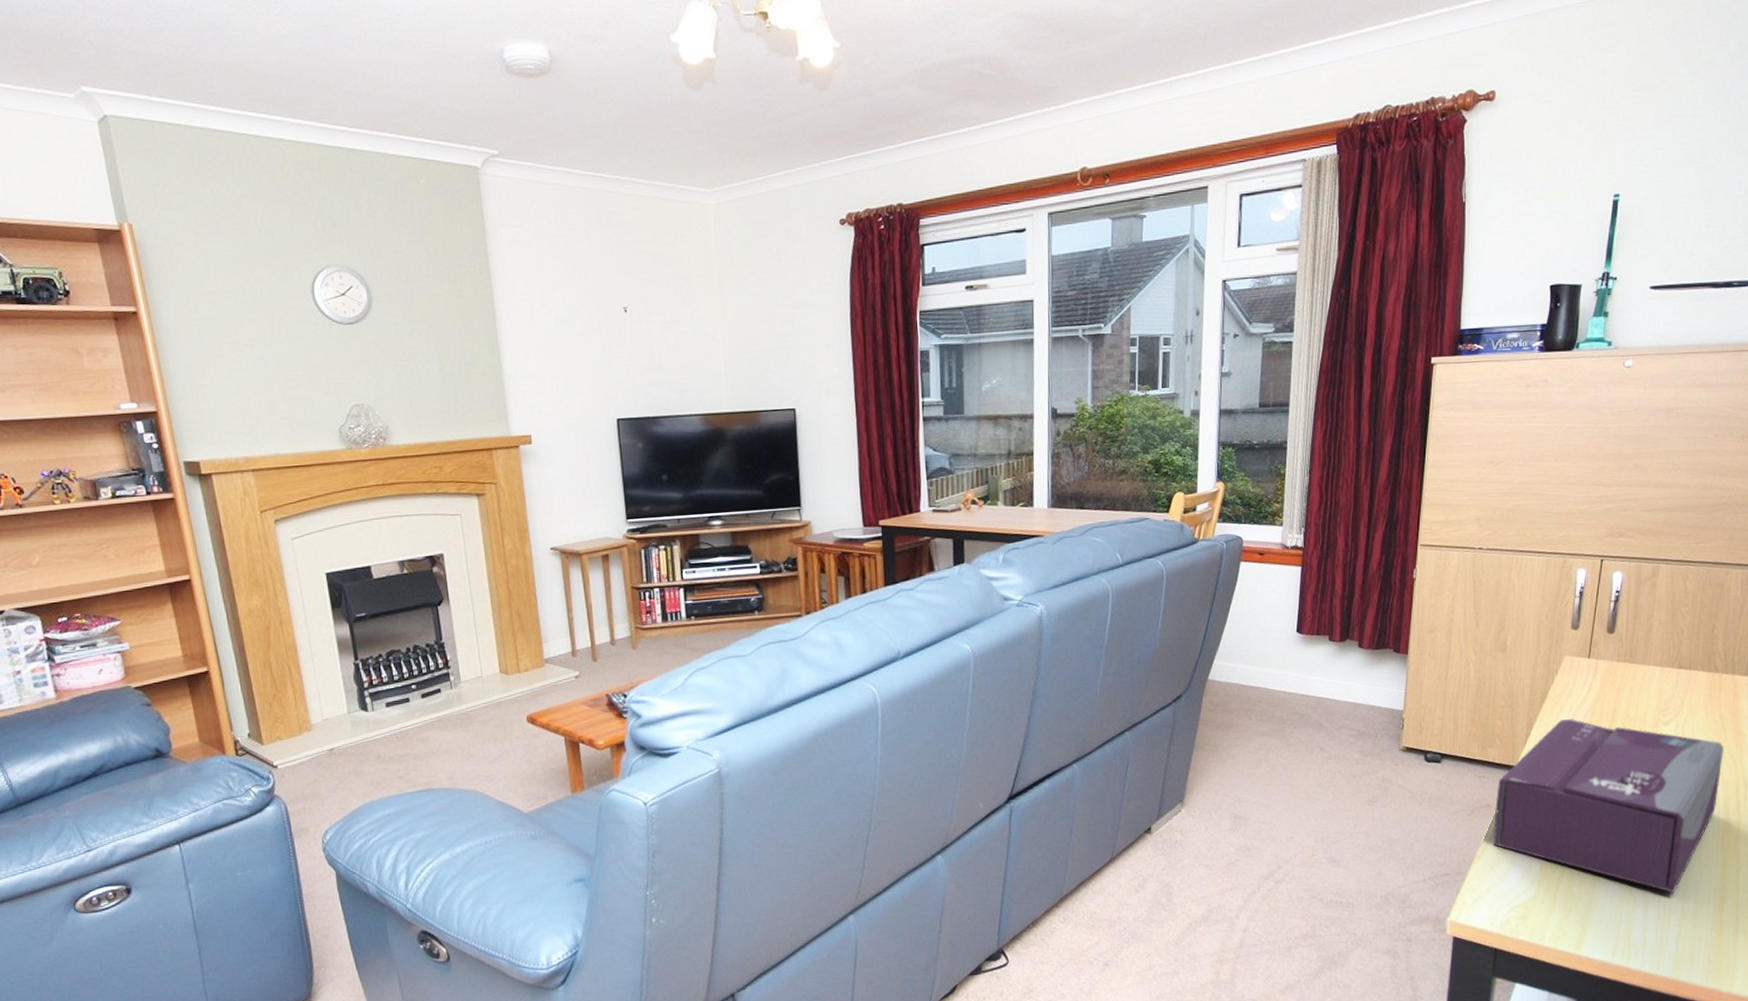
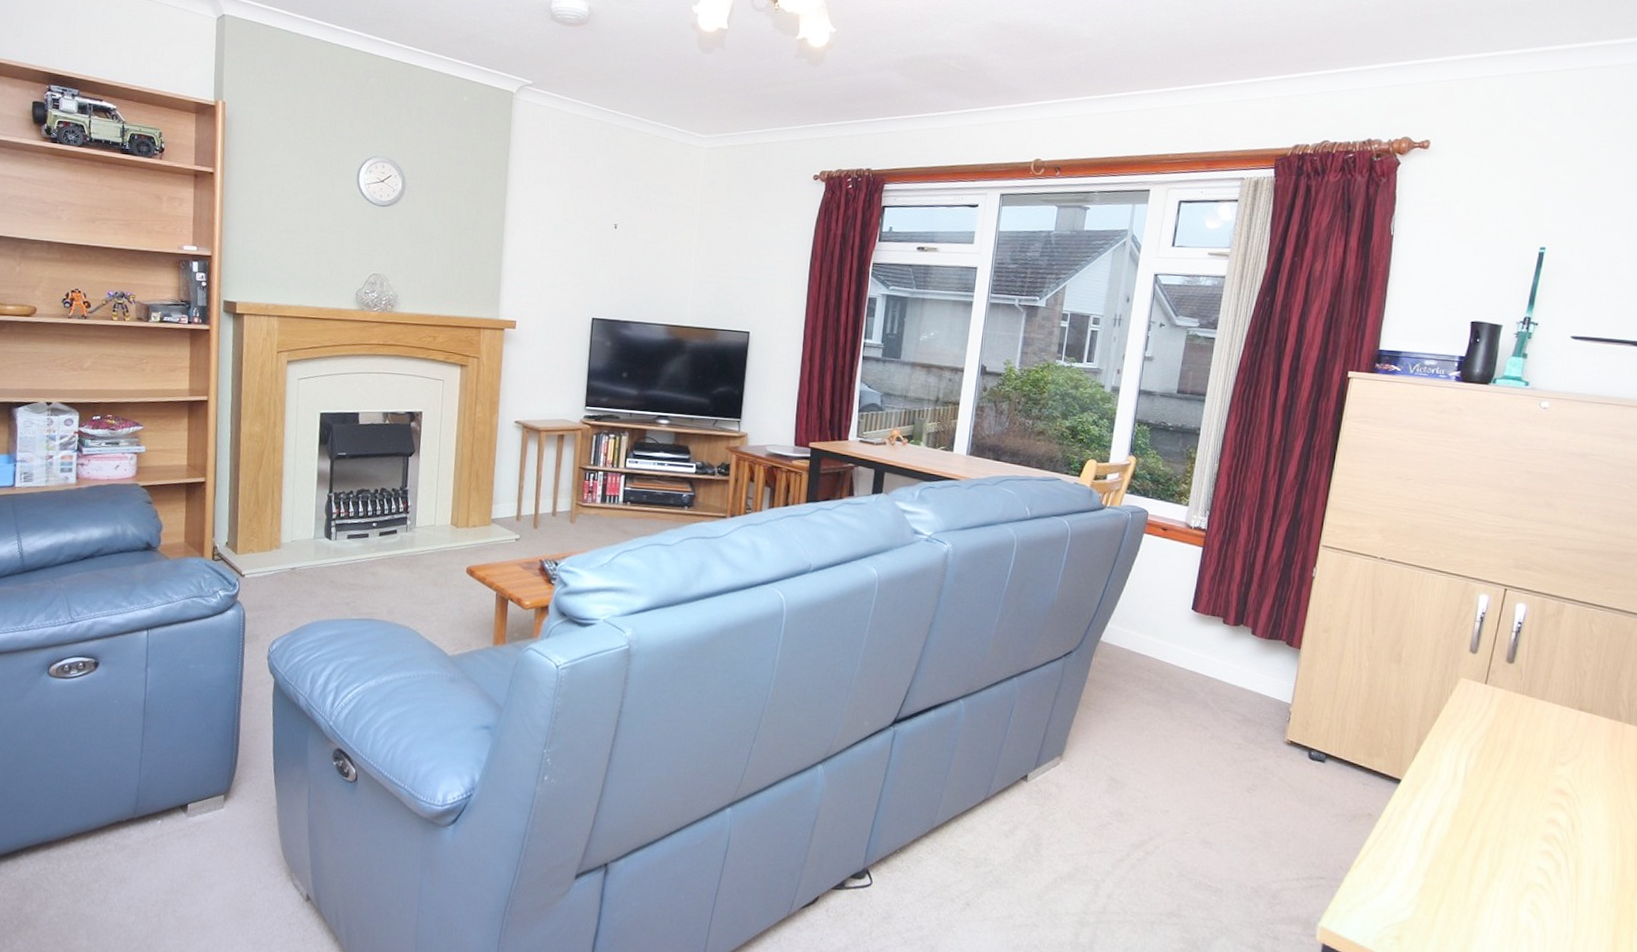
tissue box: present [1493,719,1724,893] -> none [1372,741,1623,942]

